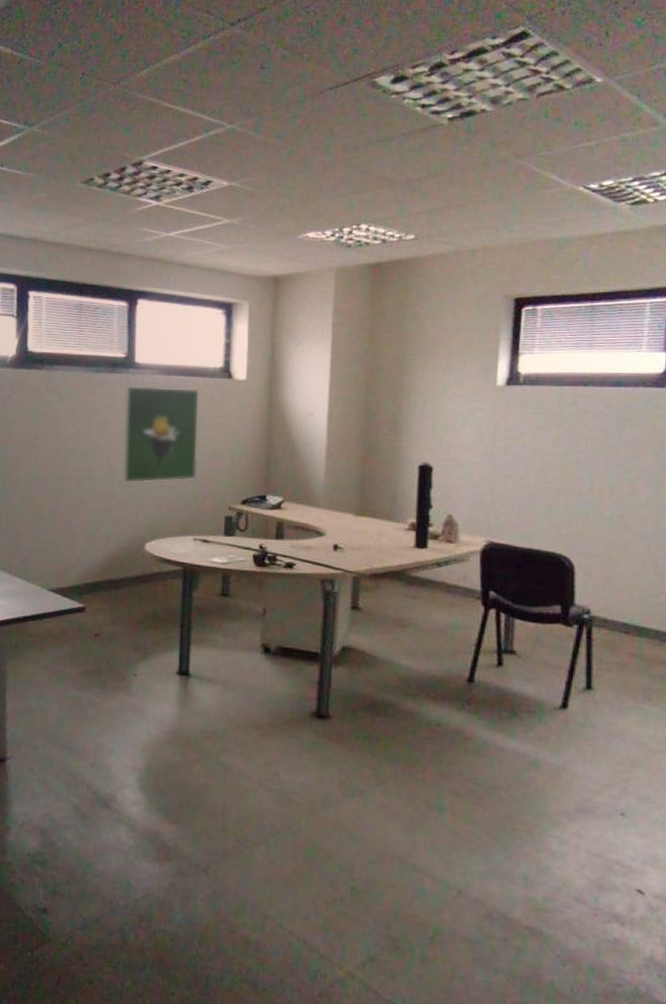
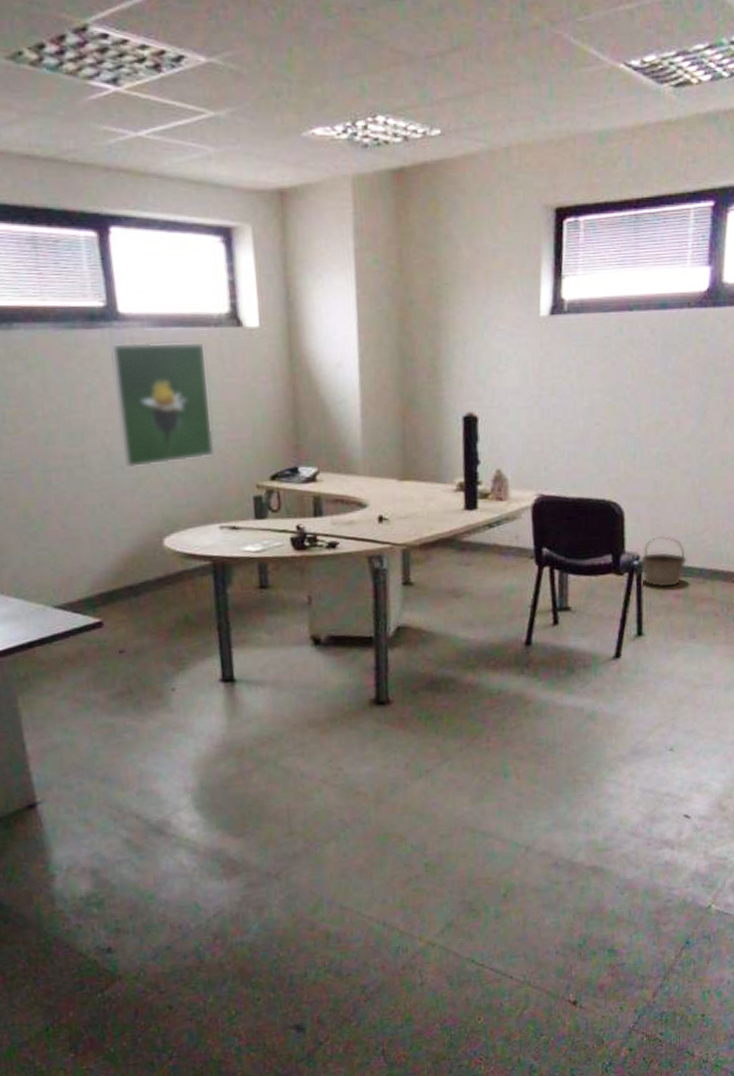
basket: none [592,594,641,645] -> present [641,536,687,588]

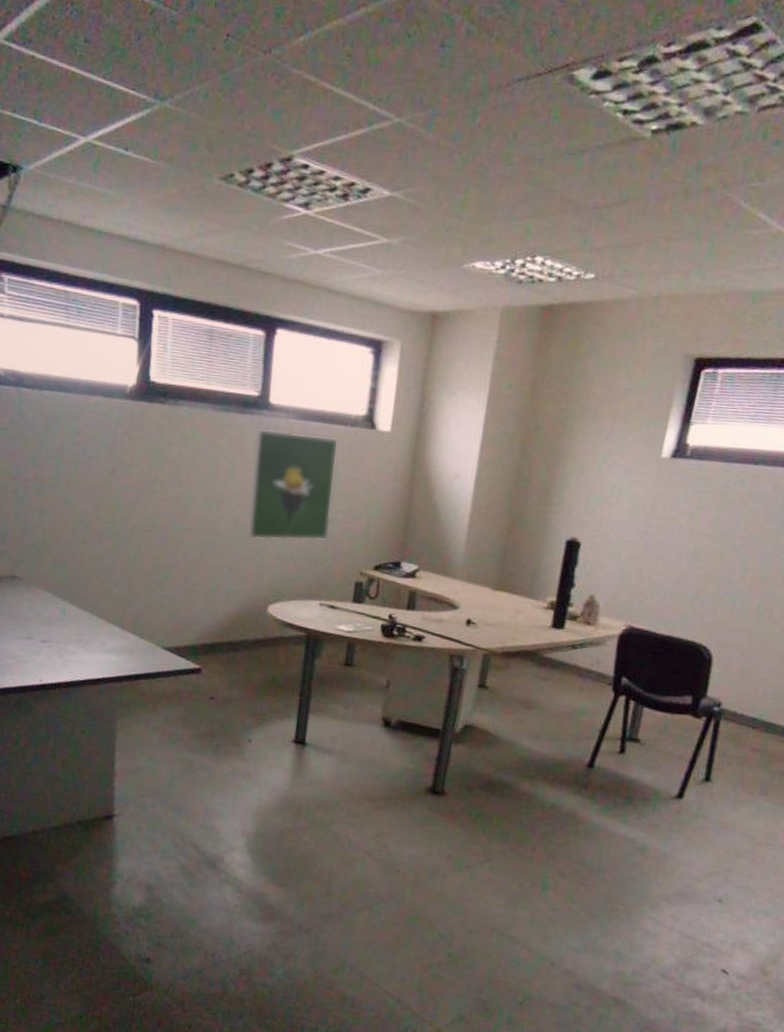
basket: present [641,536,687,588] -> none [721,687,772,740]

